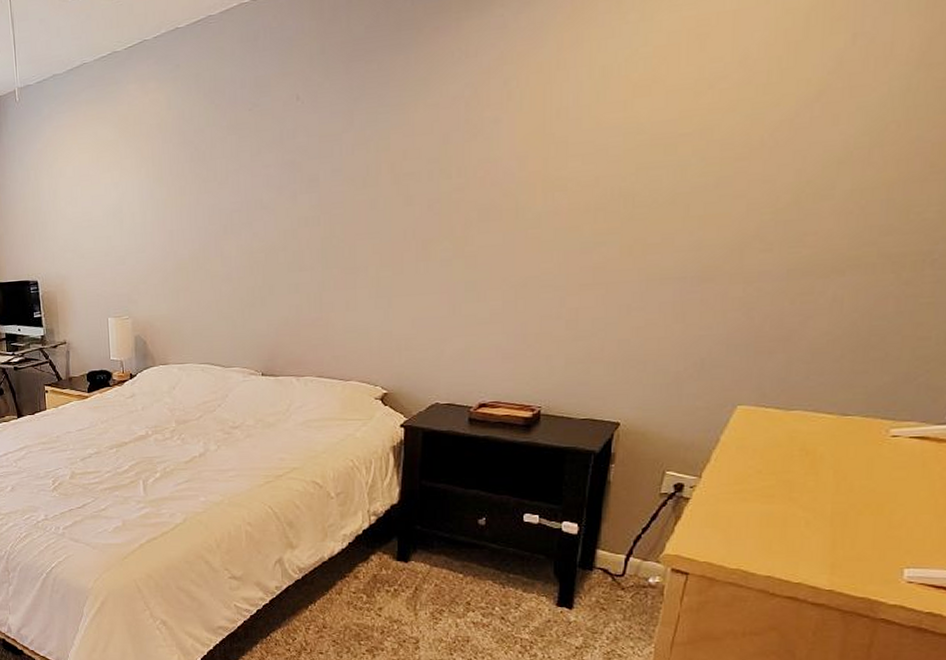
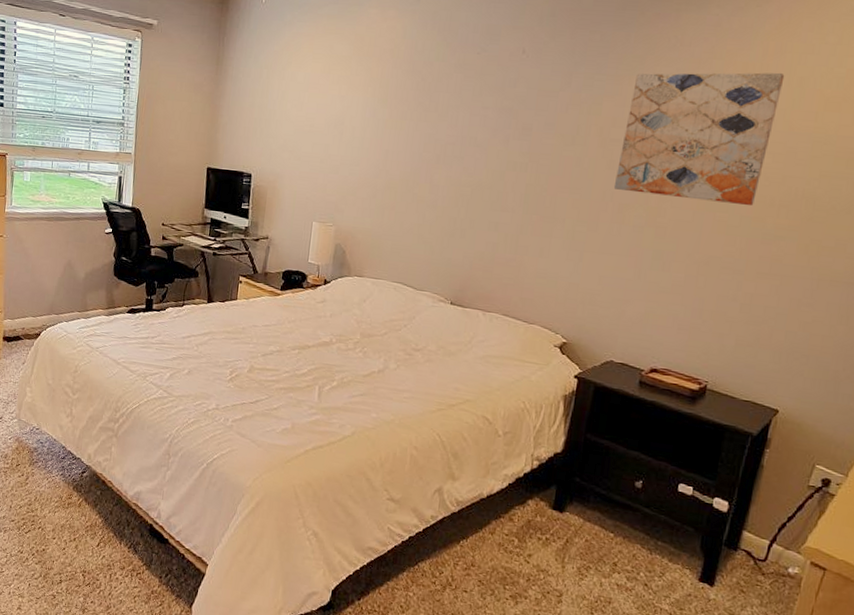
wall art: none [414,65,585,226] -> present [613,72,785,206]

